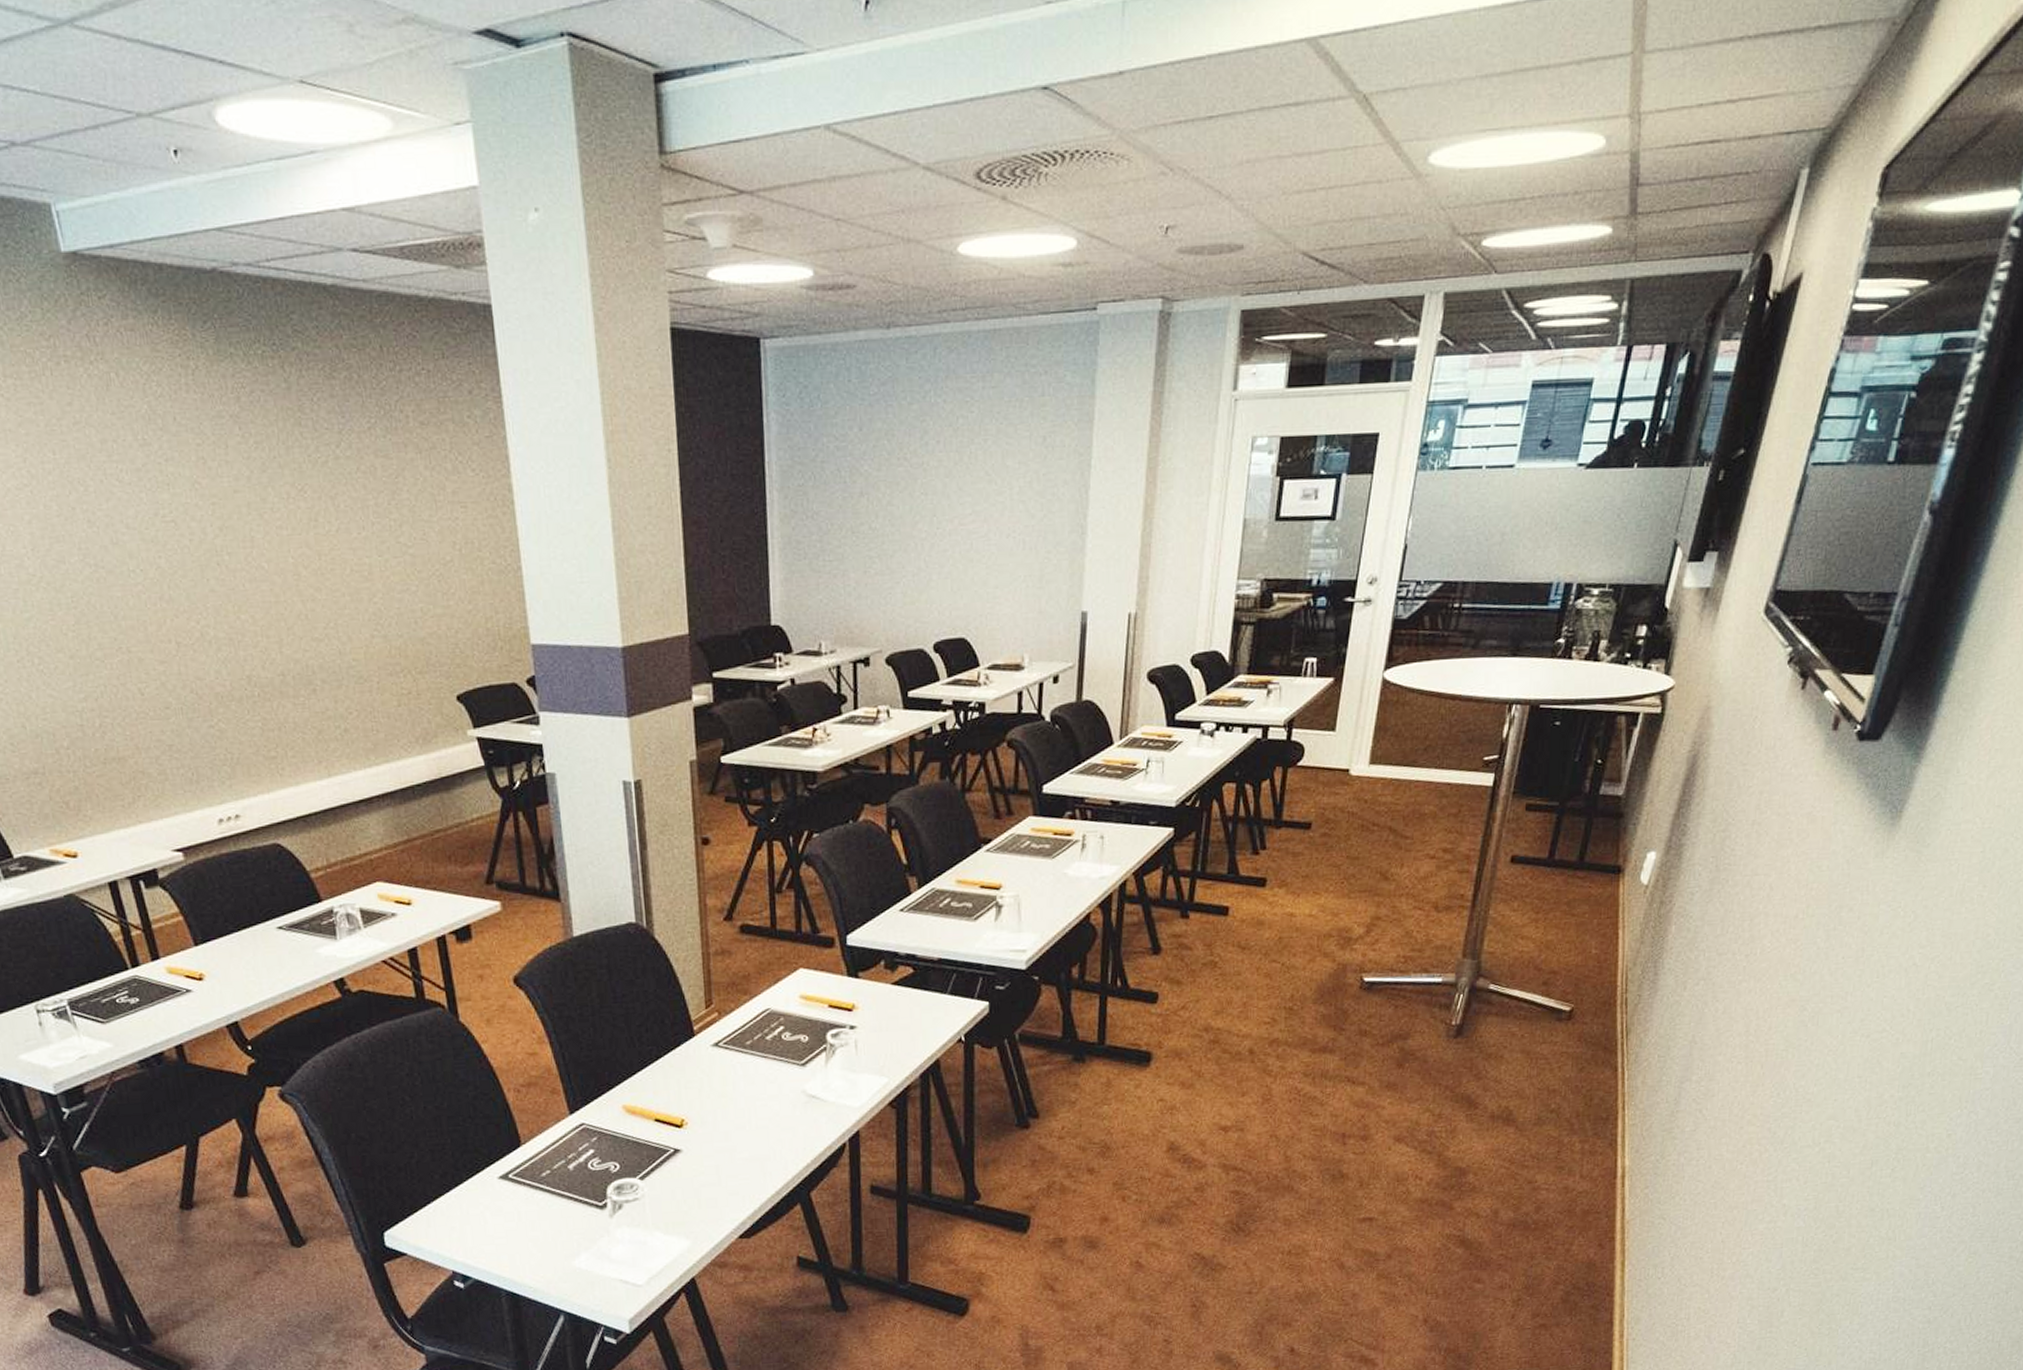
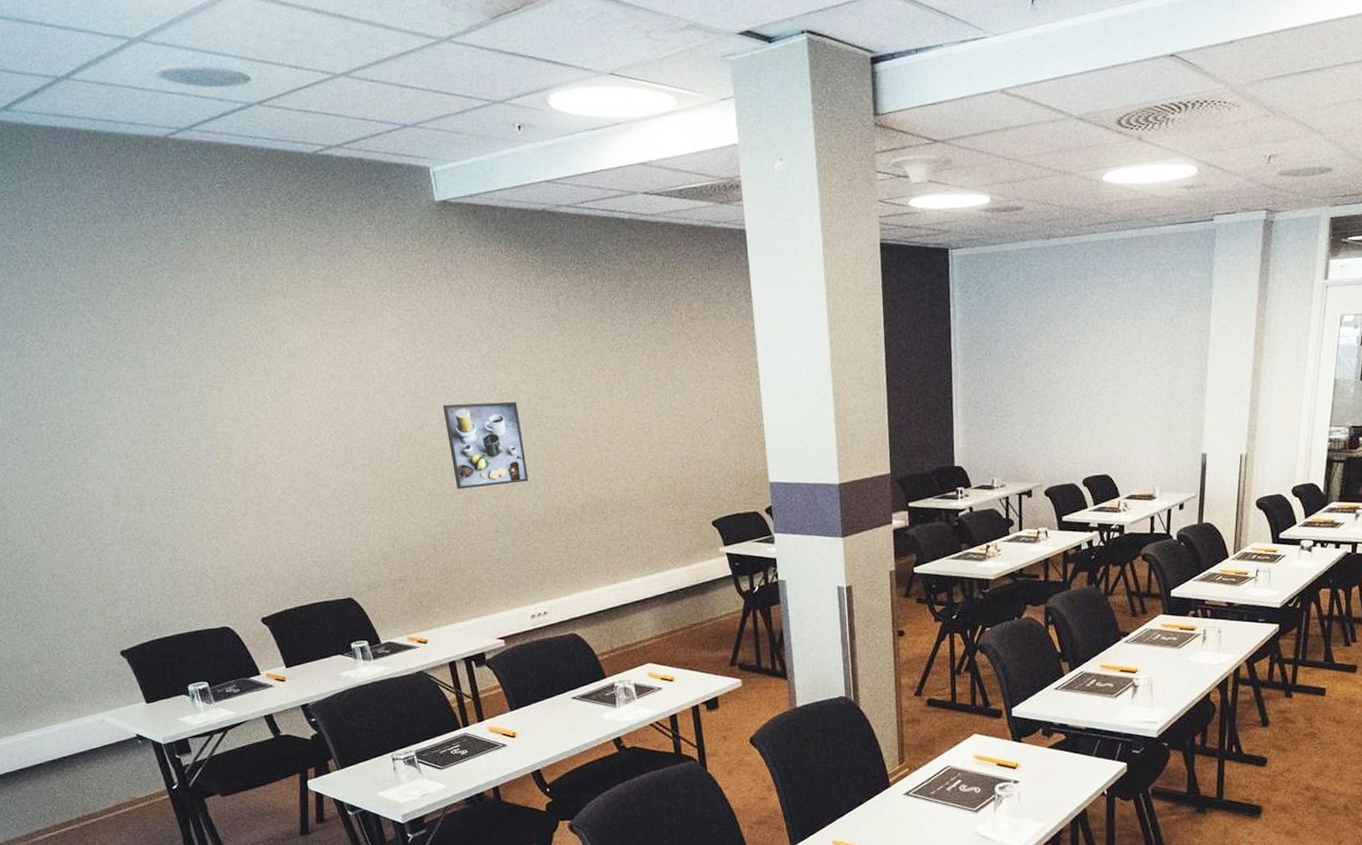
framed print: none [84,532,208,651] -> present [443,401,529,489]

